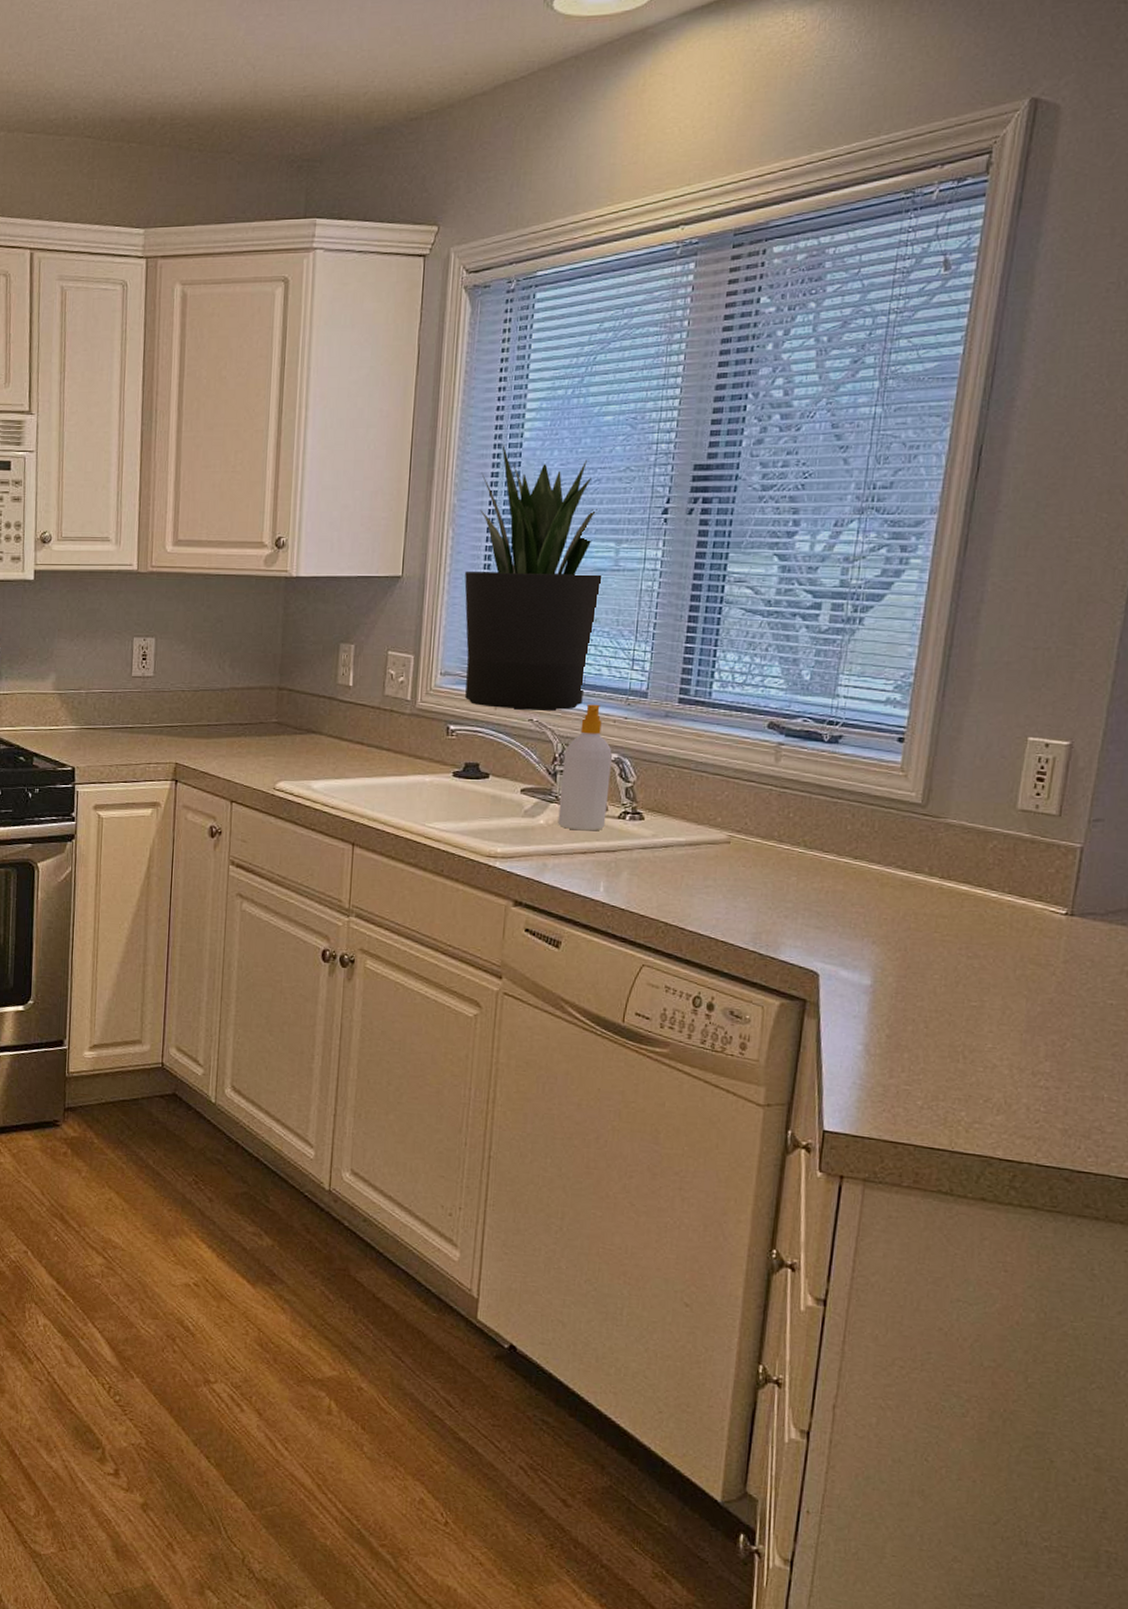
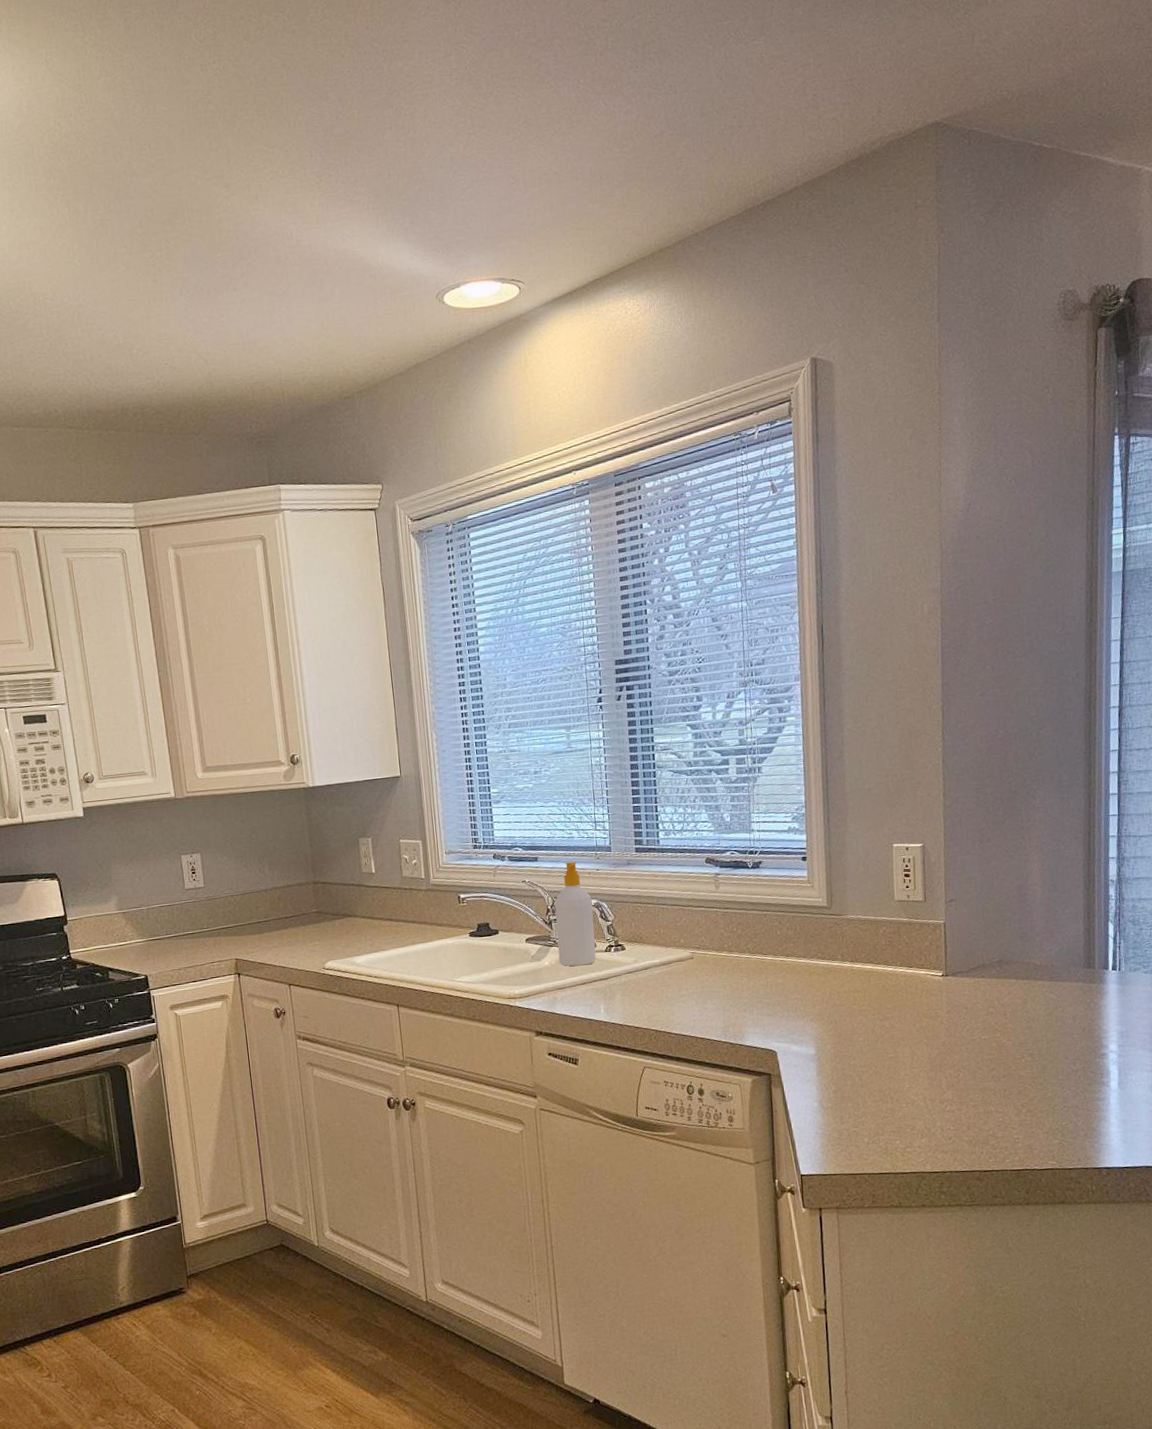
planter: present [464,444,601,711] -> none [450,658,562,876]

